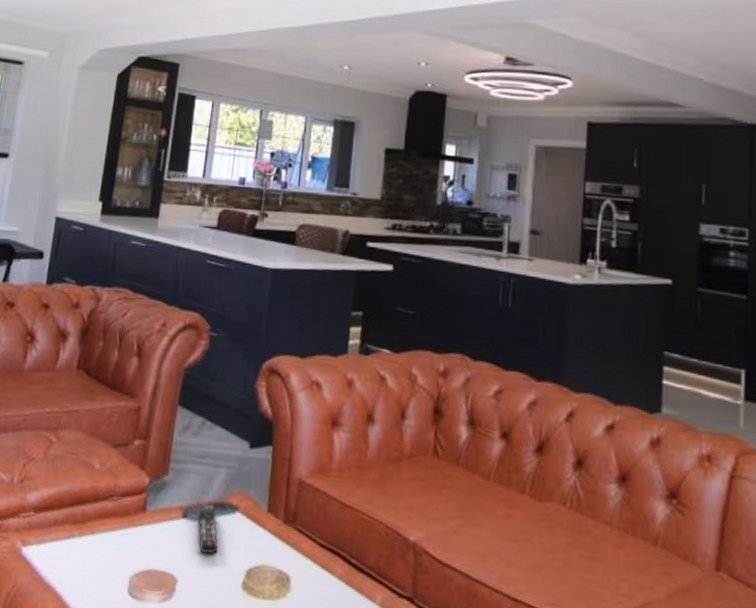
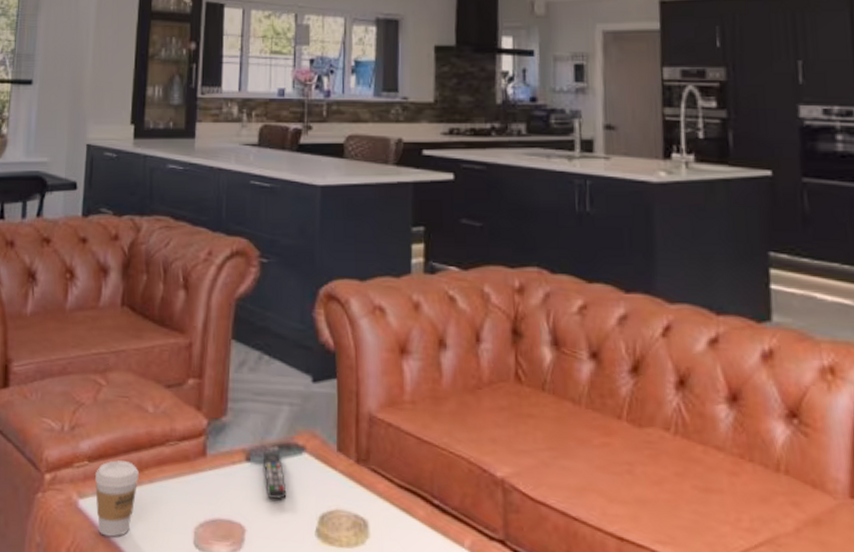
coffee cup: none [38,512,82,583] -> present [95,460,140,537]

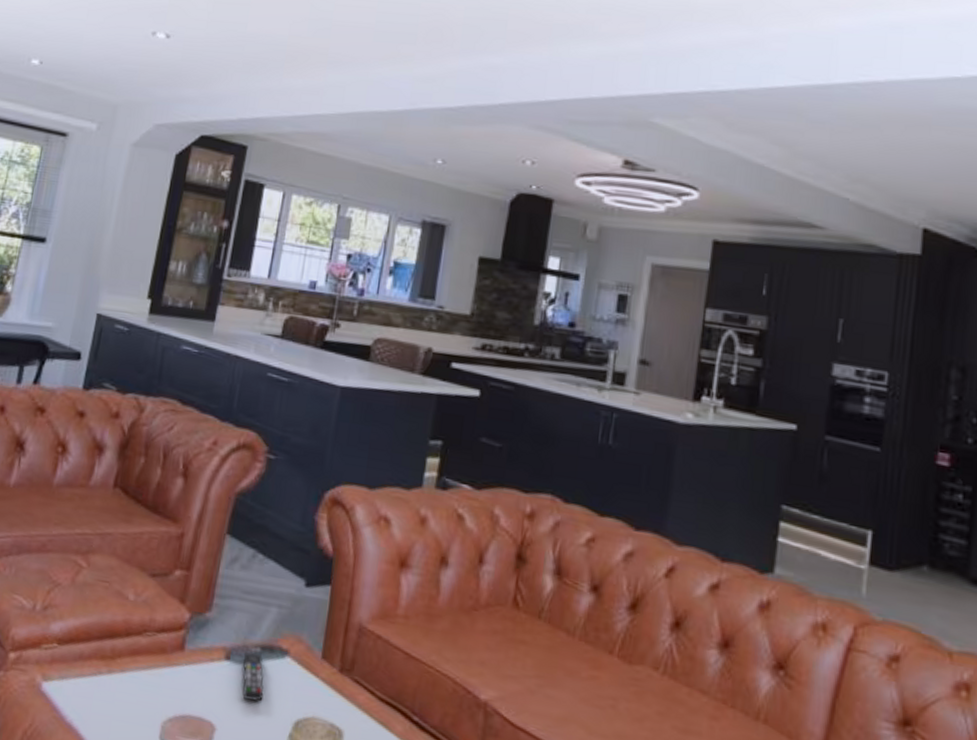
coffee cup: present [95,460,140,537] -> none [60,645,112,724]

